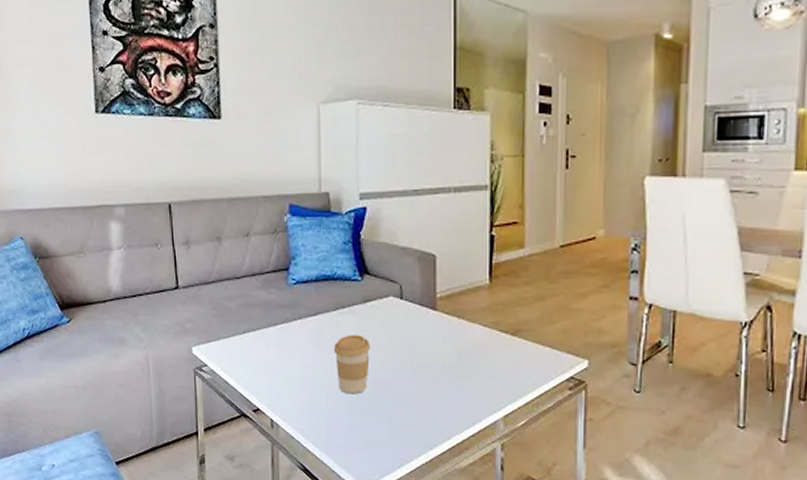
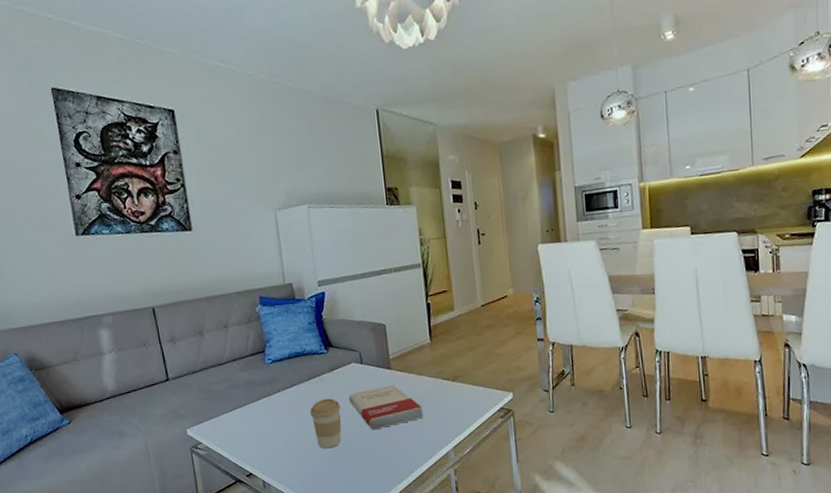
book: none [380,329,470,381] -> present [348,385,423,430]

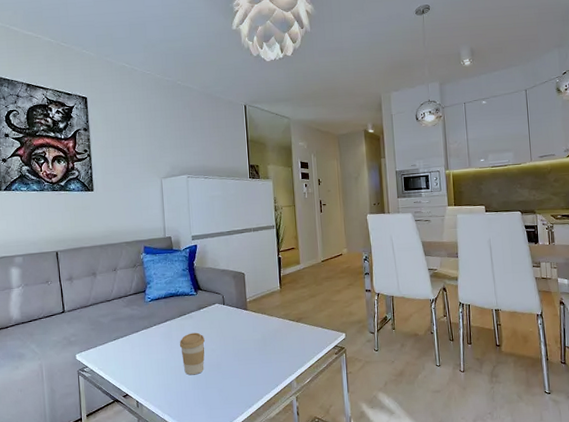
book: present [348,385,423,430] -> none [211,323,272,361]

